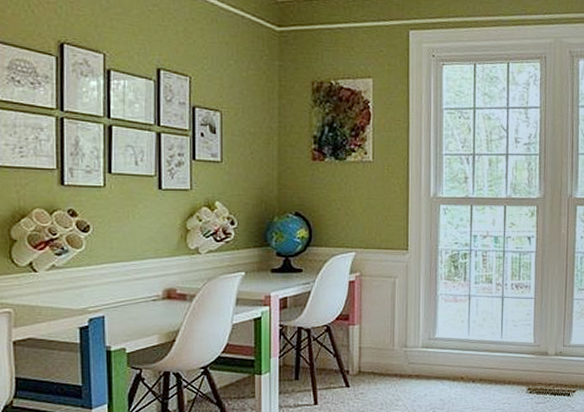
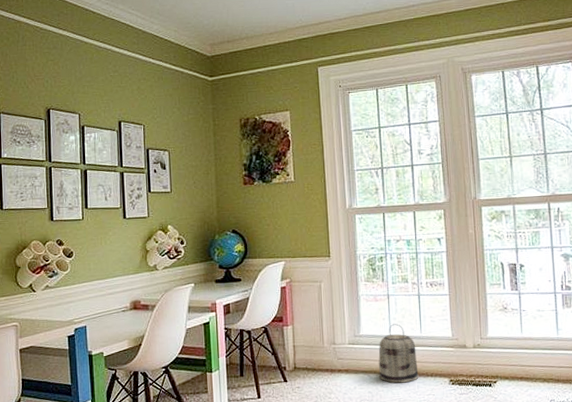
basket: none [453,327,496,391] -> present [378,324,419,384]

